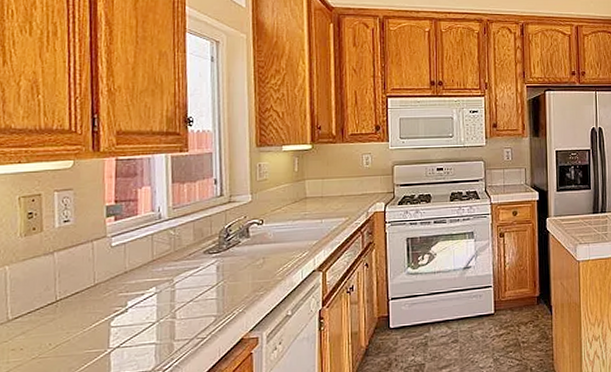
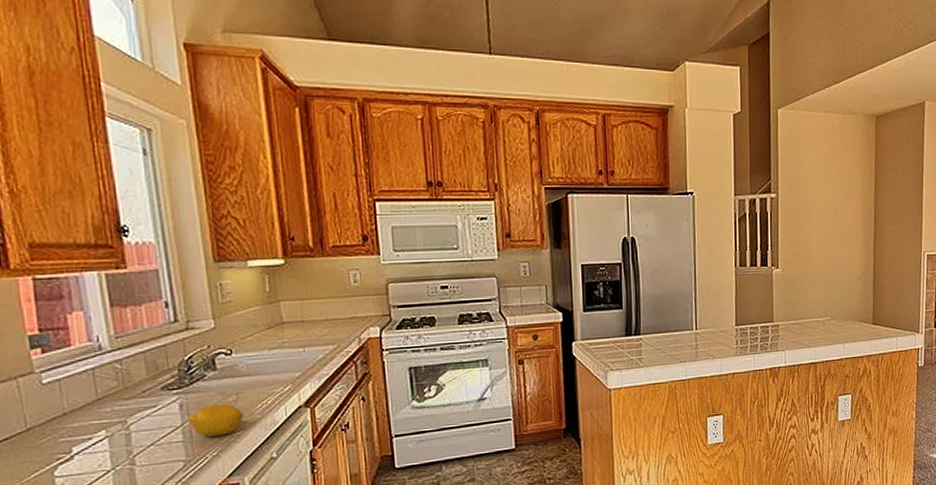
lemon: none [222,266,268,295] -> present [188,403,244,437]

